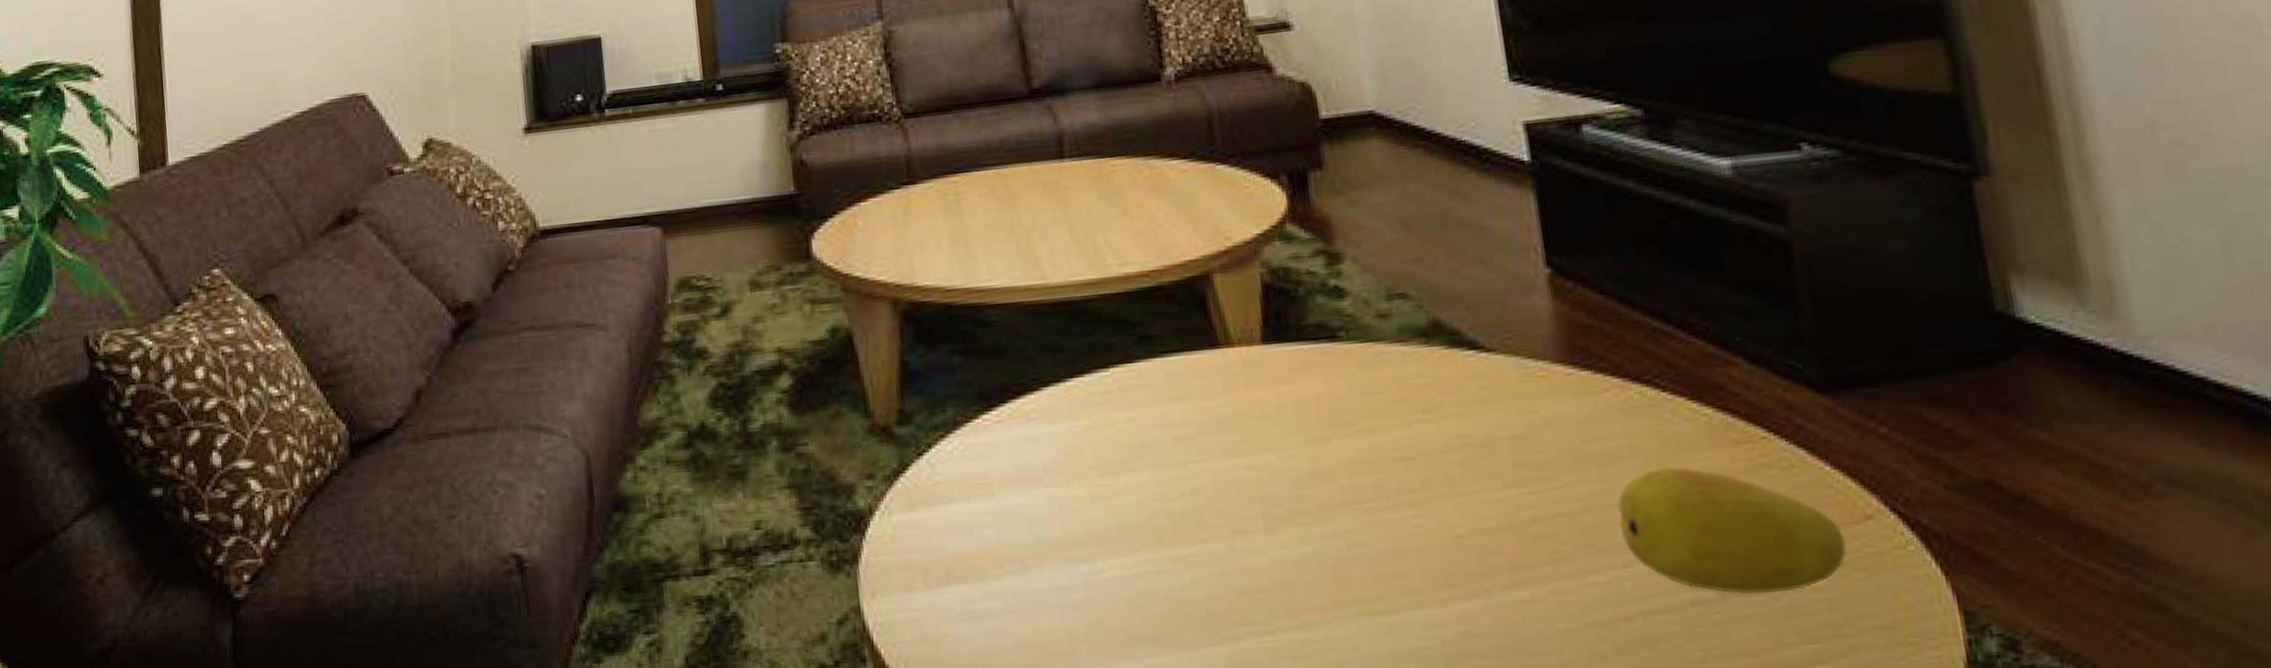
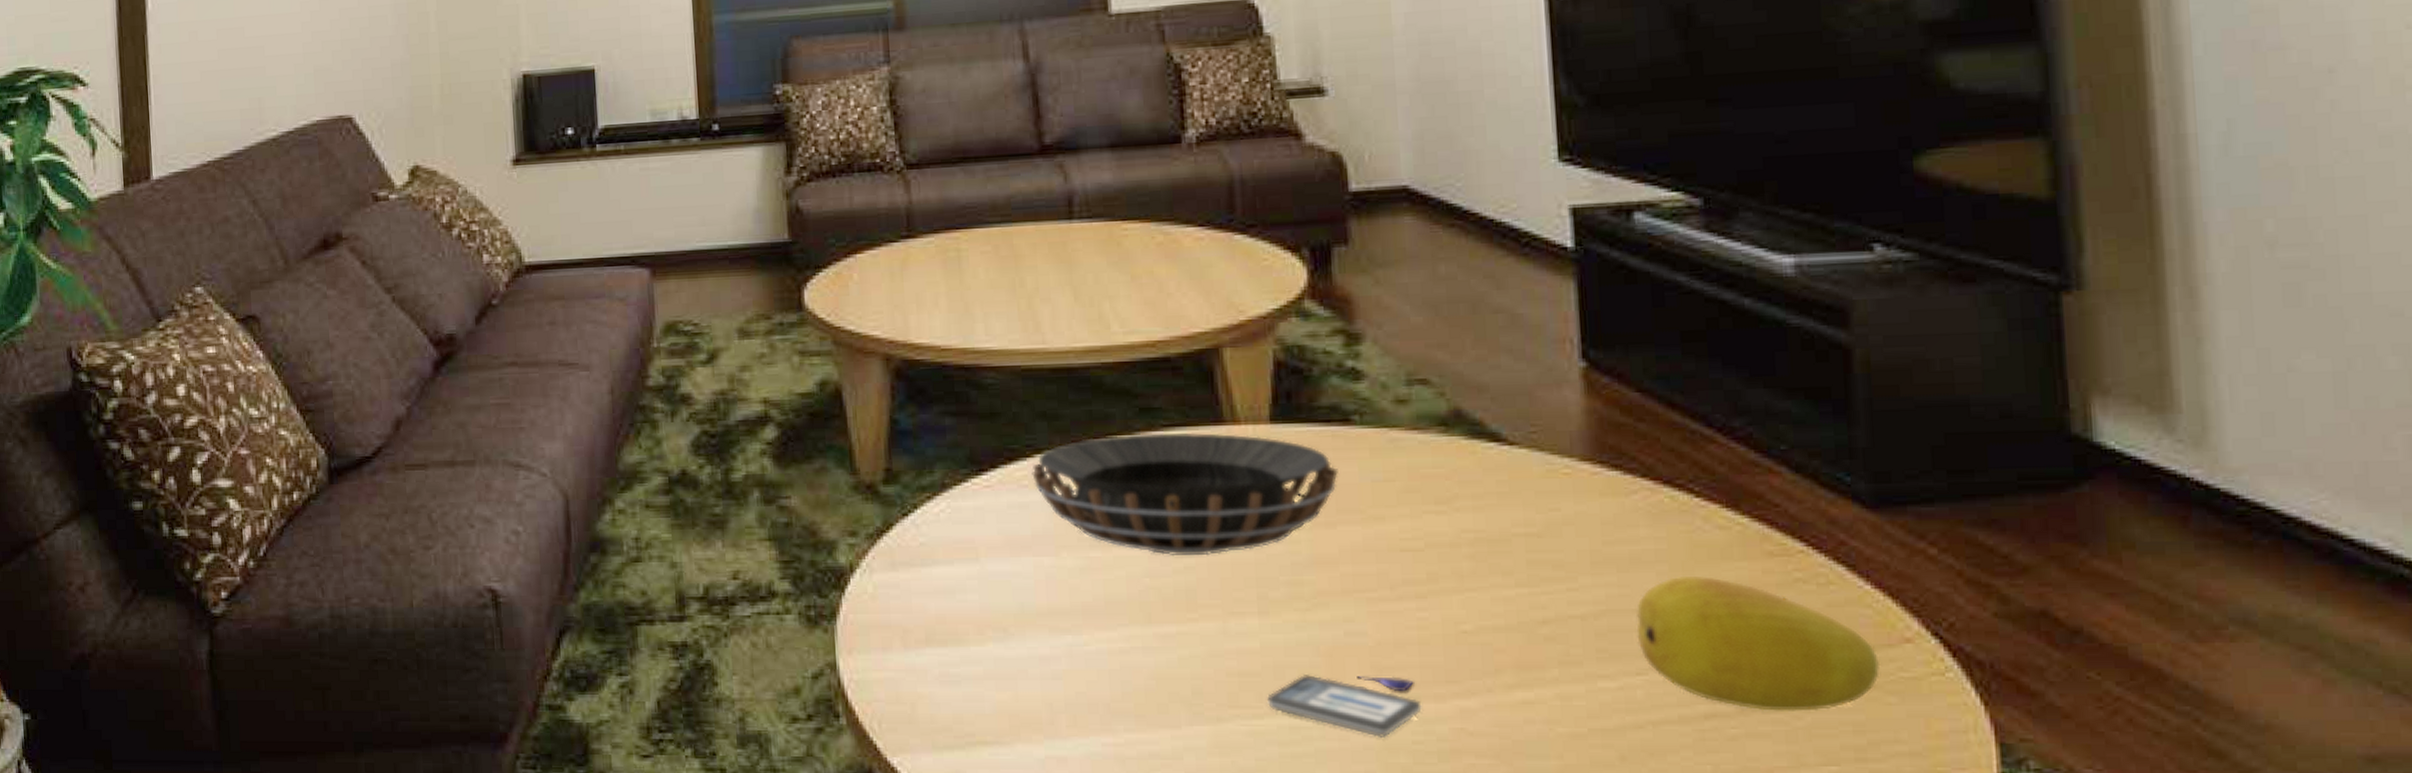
decorative bowl: none [1039,356,1330,480] -> present [1031,432,1339,557]
tablet: none [1278,584,1426,646] -> present [1267,675,1422,737]

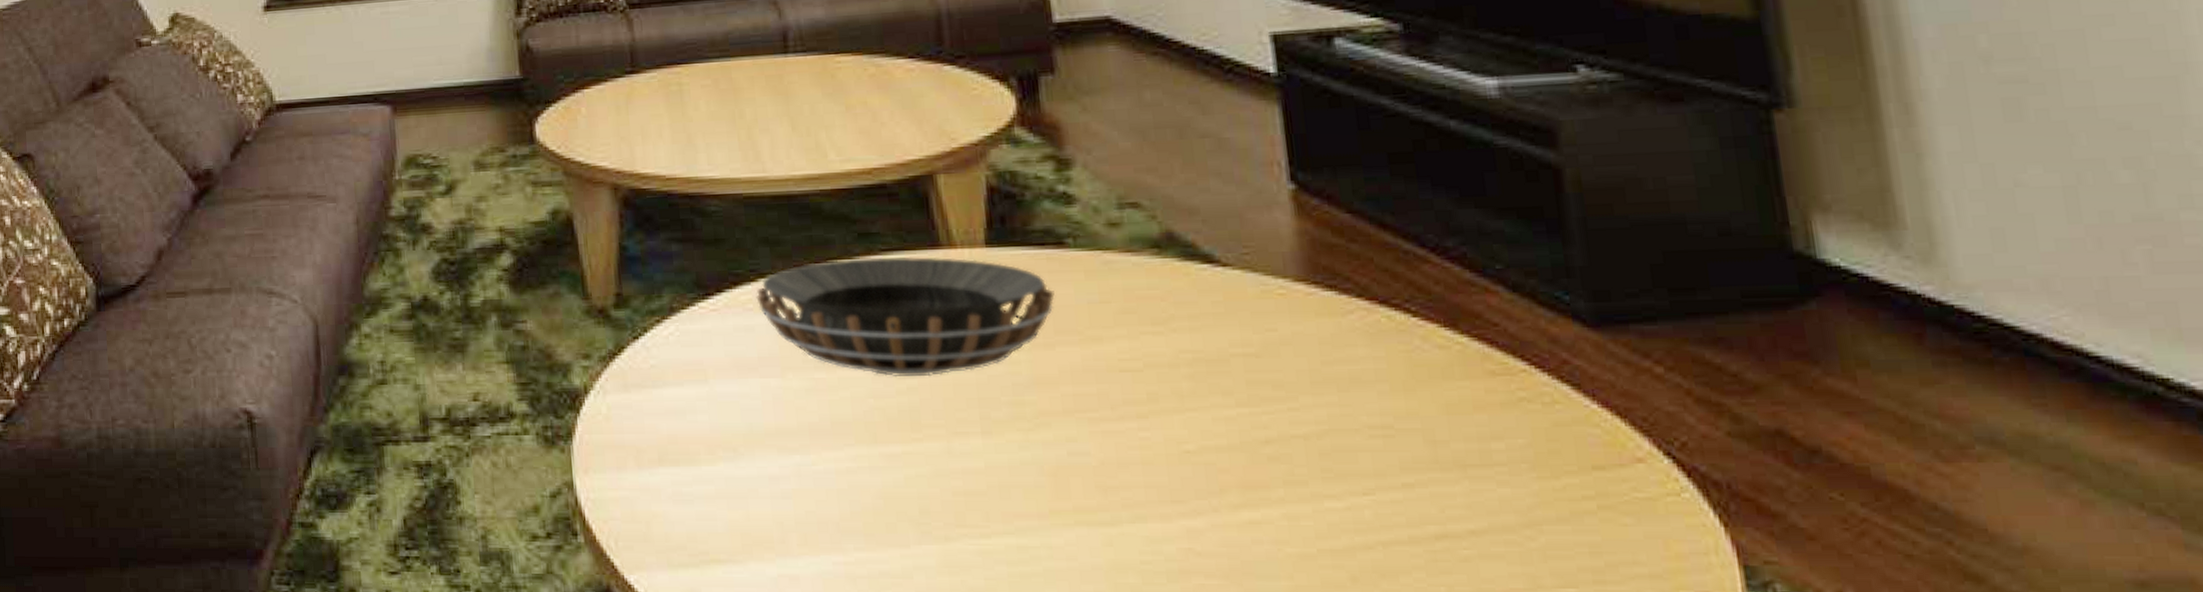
tablet: present [1267,675,1422,737] -> none [994,494,1149,557]
fruit: present [1636,577,1881,711] -> none [1360,396,1614,532]

